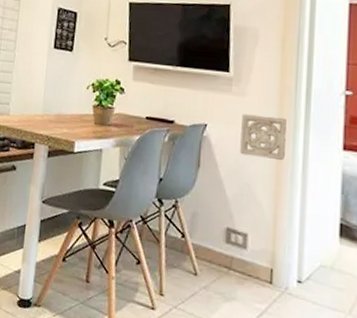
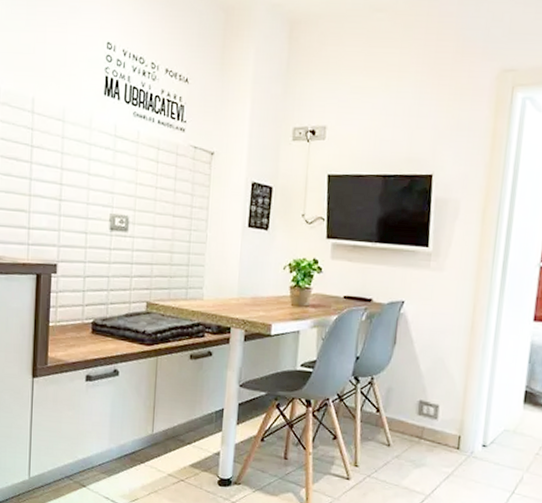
wall ornament: present [240,113,287,161] -> none [435,289,482,335]

